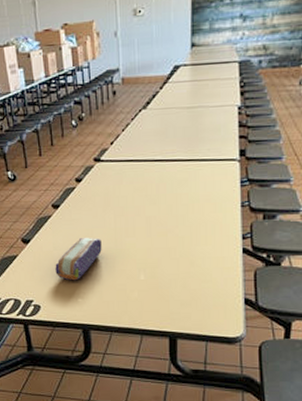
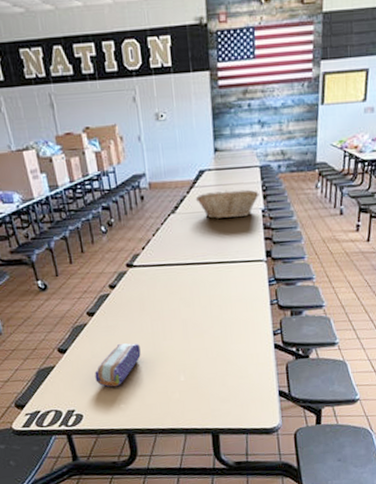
fruit basket: none [168,85,236,116] -> present [195,189,259,219]

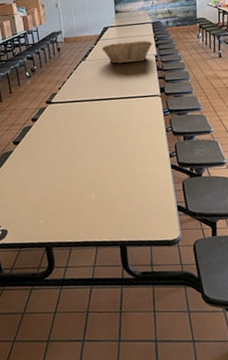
pencil case: present [95,343,141,388] -> none [18,166,58,206]

